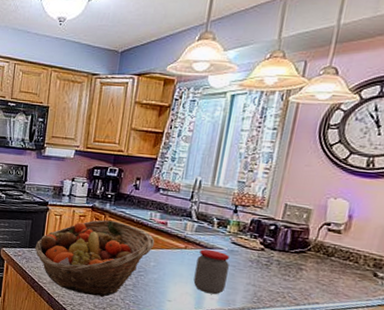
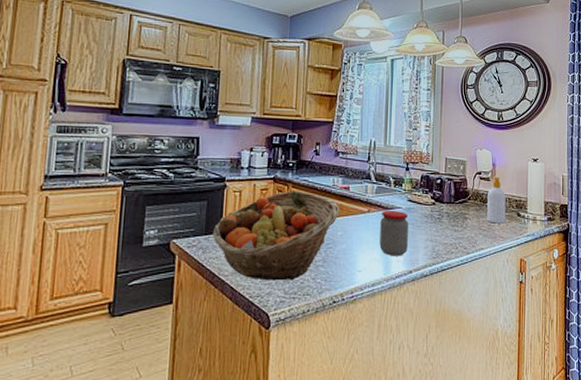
soap bottle: none [329,228,361,282] -> present [487,175,506,224]

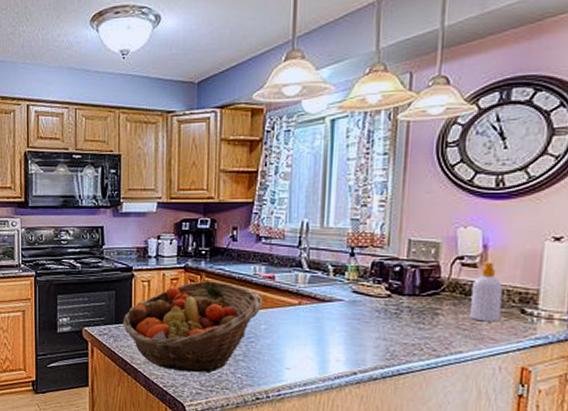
jar: present [379,210,408,256] -> none [313,302,353,356]

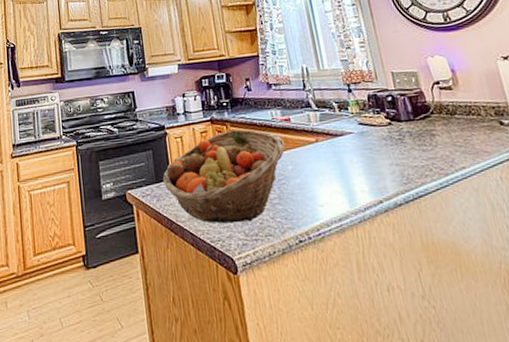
soap bottle: present [470,260,503,322] -> none [453,83,486,137]

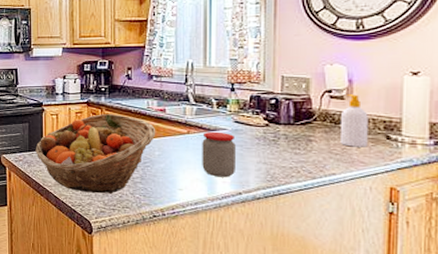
jar: none [332,136,371,187] -> present [202,131,236,178]
soap bottle: none [453,83,486,137] -> present [341,93,368,147]

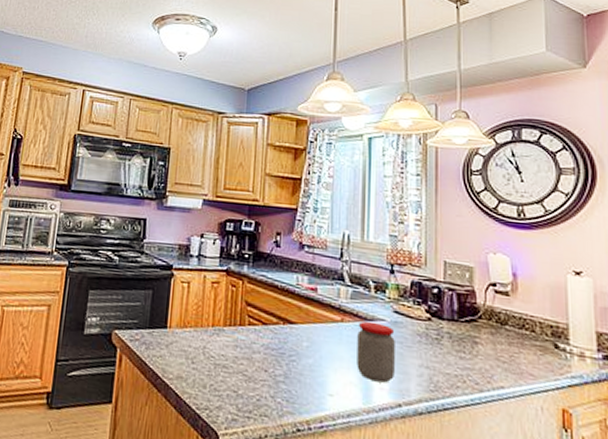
fruit basket: present [35,114,156,194] -> none [157,287,305,396]
soap bottle: present [341,93,368,147] -> none [507,289,536,356]

